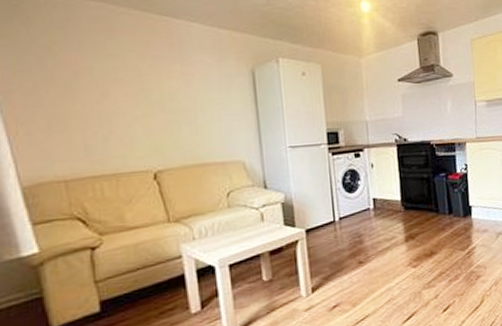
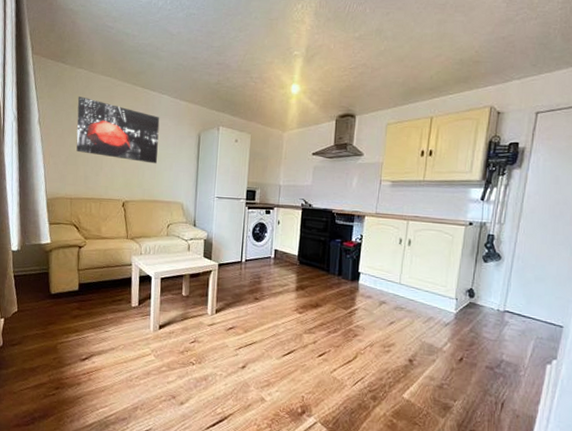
wall art: none [54,32,199,116] -> present [76,96,160,164]

